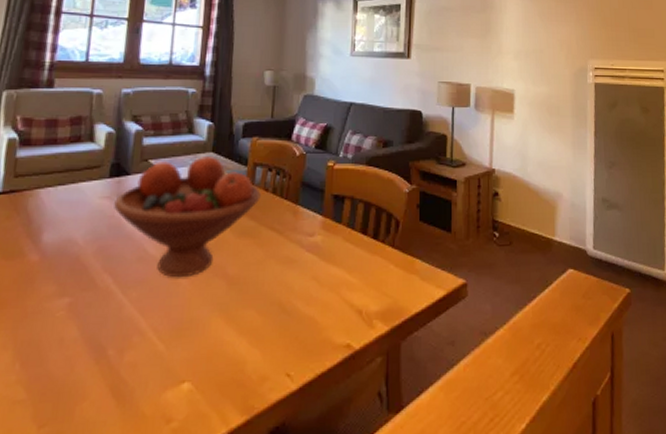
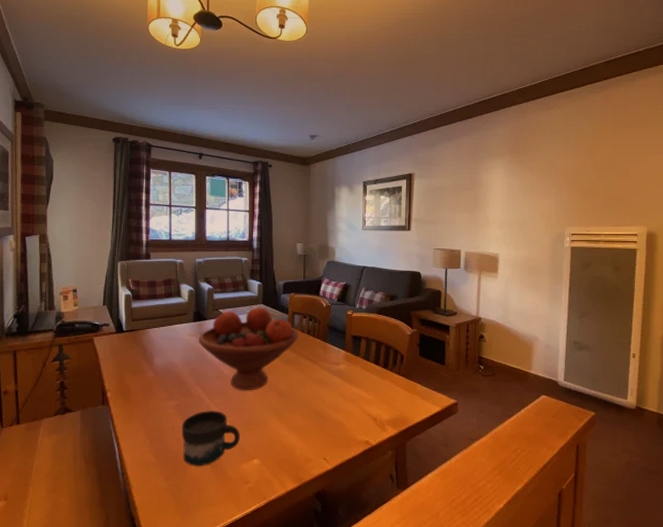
mug: none [72,310,165,401] -> present [181,411,240,467]

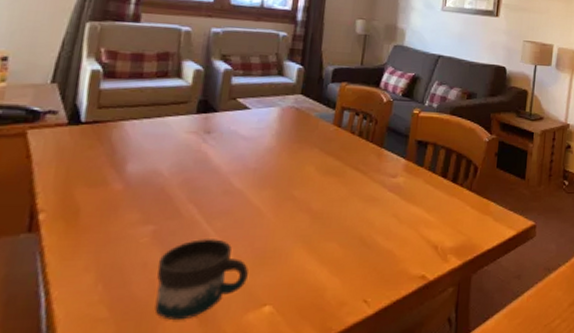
fruit bowl: present [198,307,299,391] -> none [200,98,347,211]

